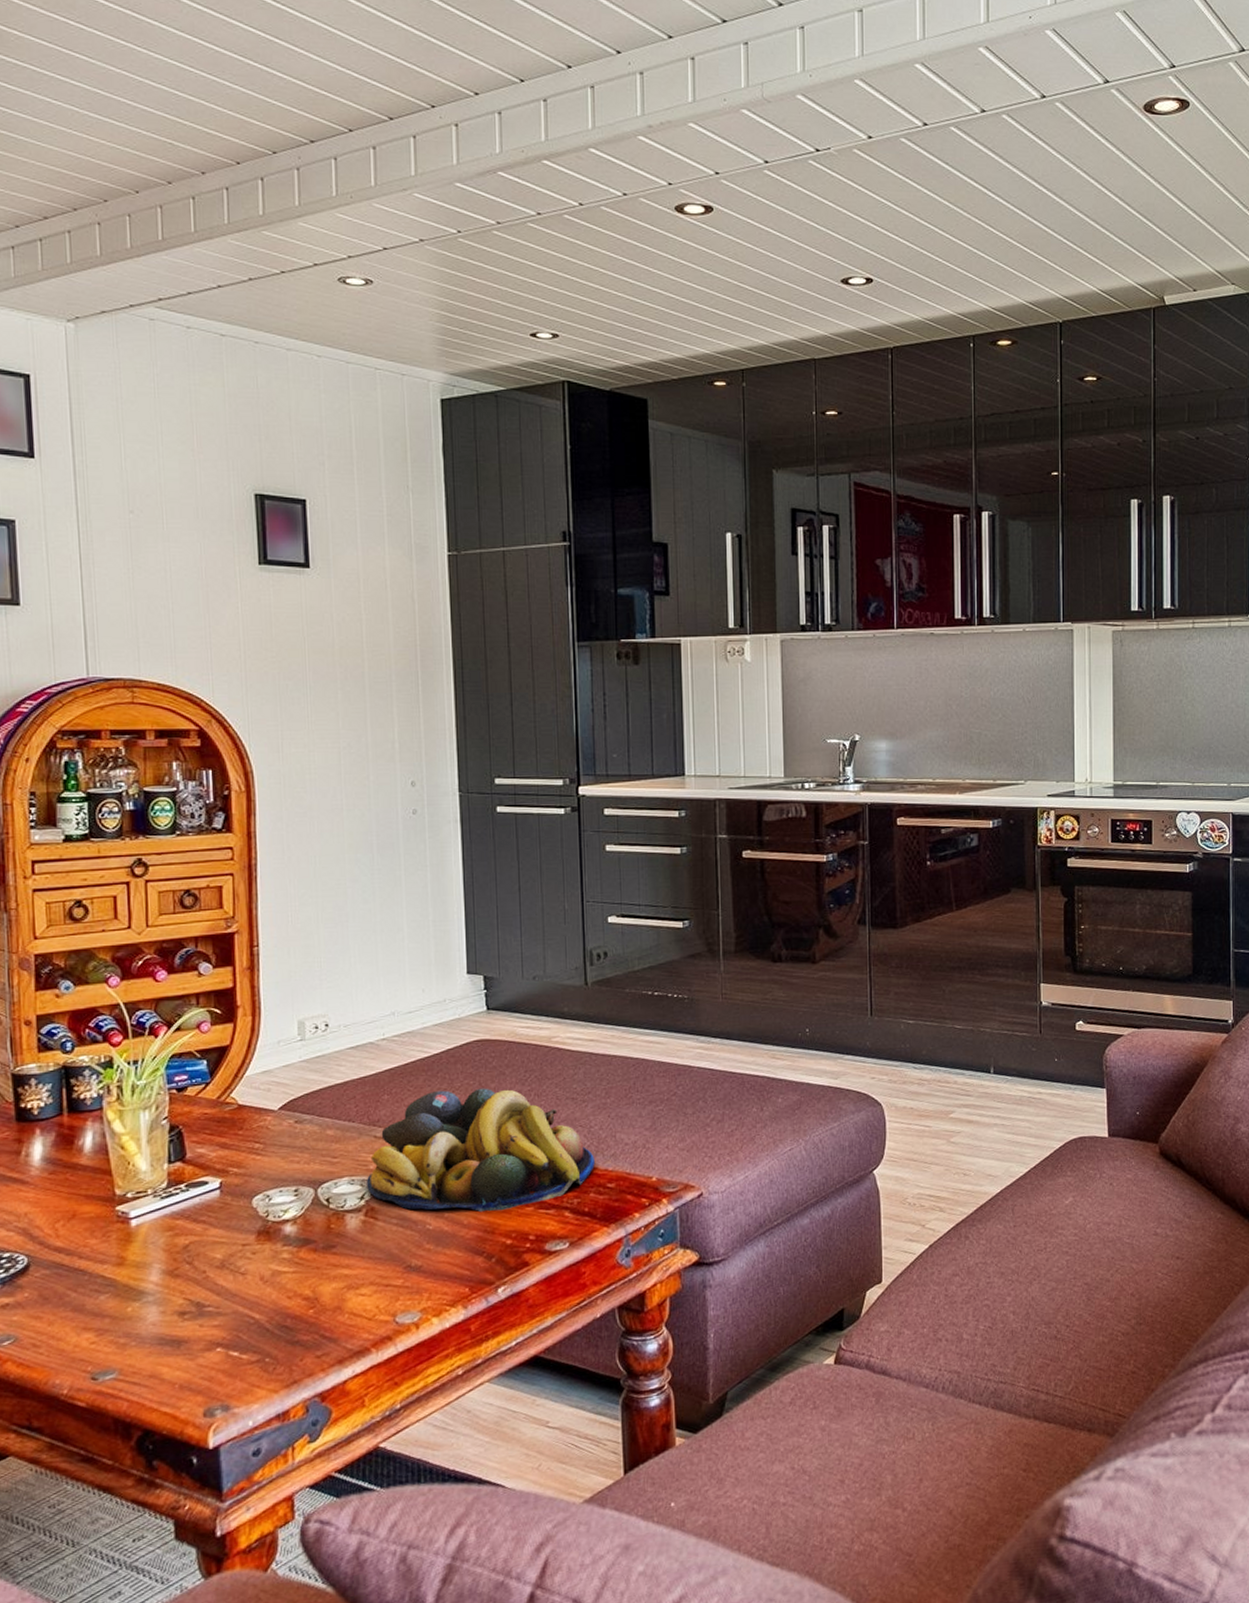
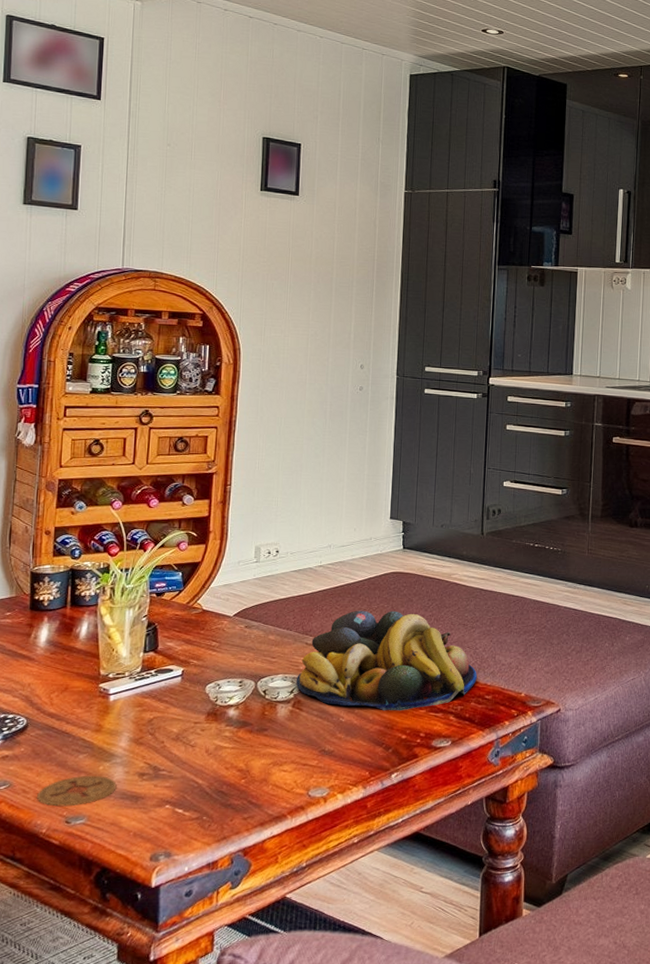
coaster: none [52,1318,152,1361] -> present [37,775,117,807]

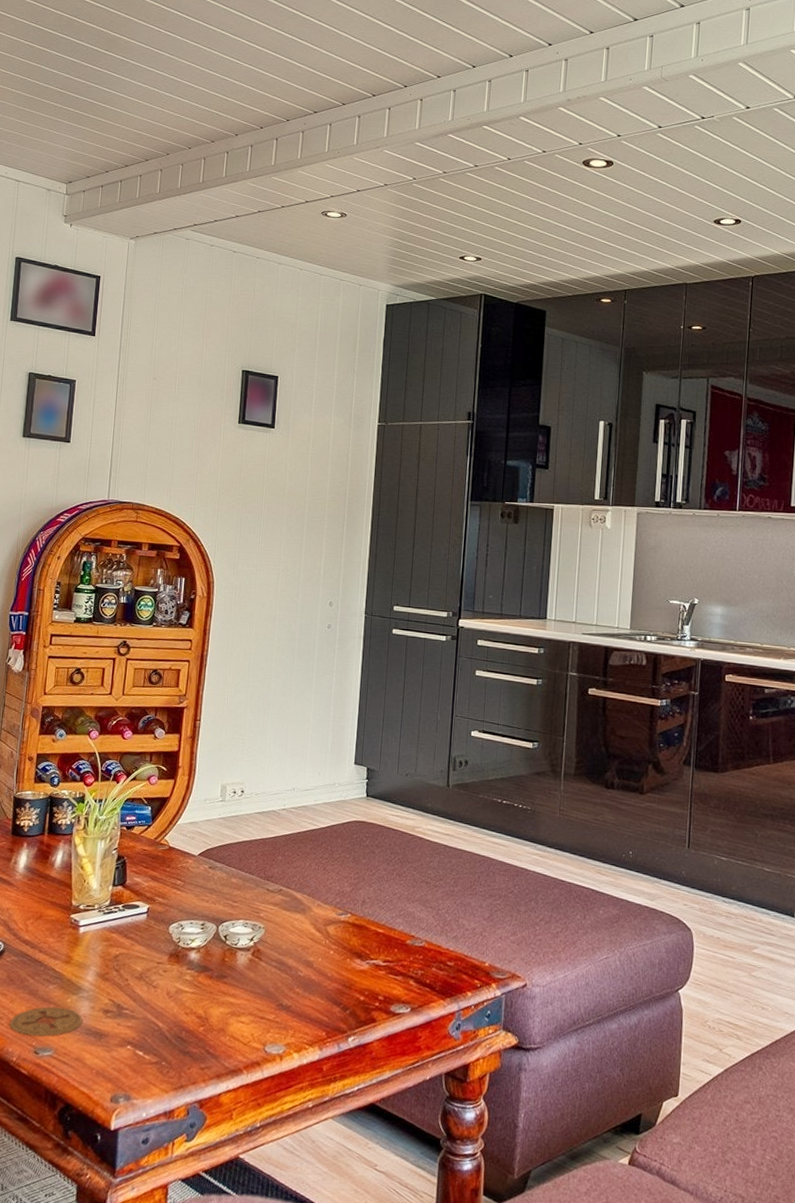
fruit bowl: present [296,610,477,711] -> none [256,858,439,970]

